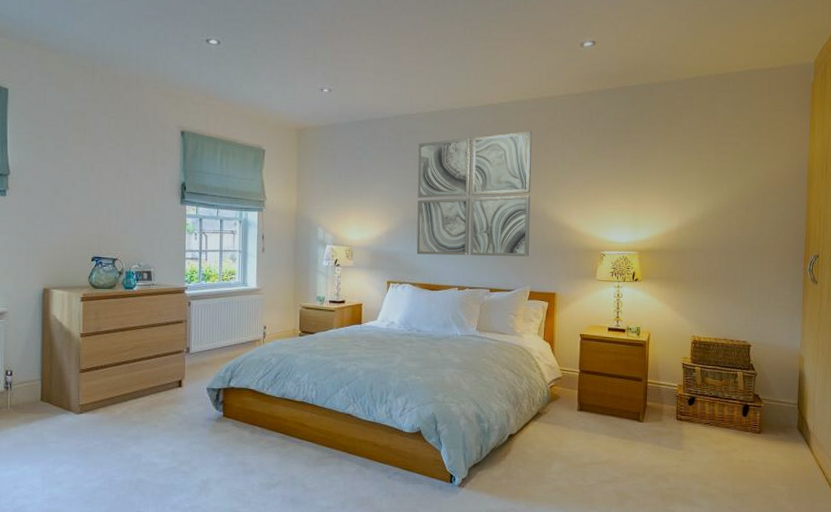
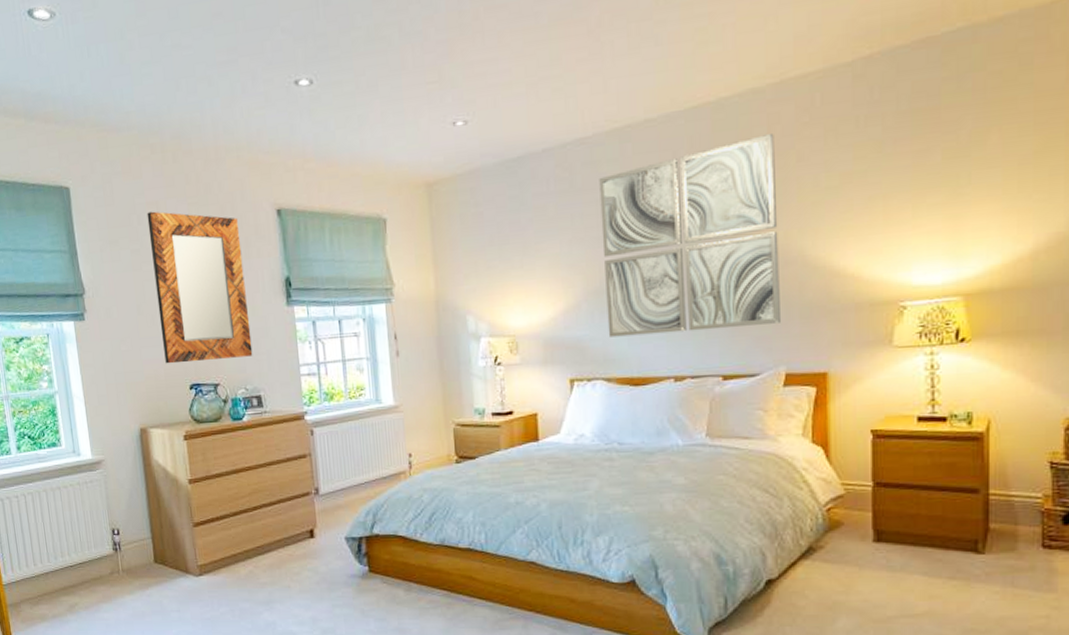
home mirror: none [72,117,149,240] -> present [147,211,253,364]

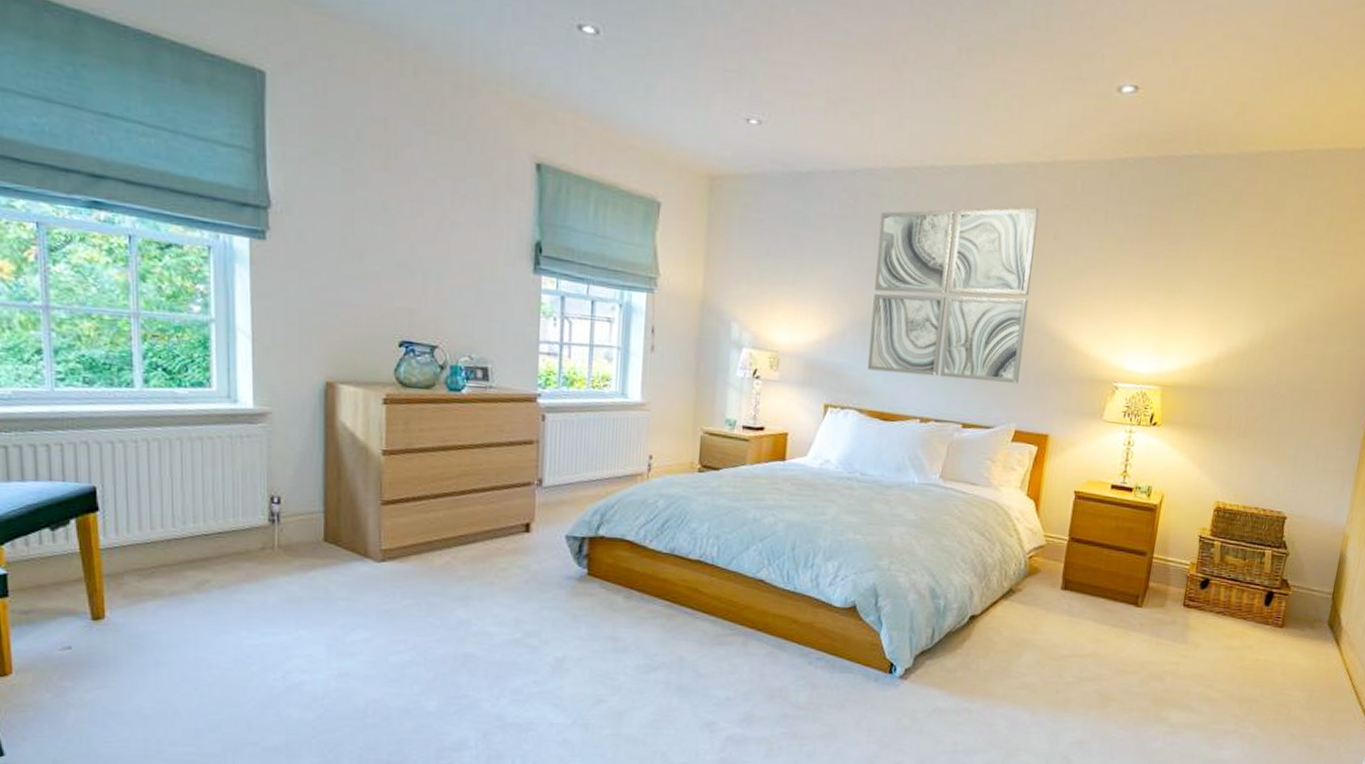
home mirror: present [147,211,253,364] -> none [369,128,487,322]

